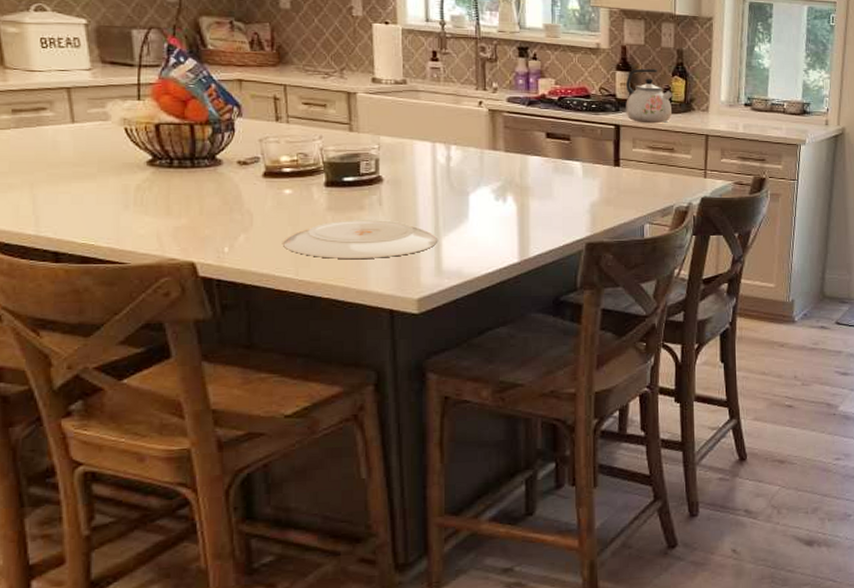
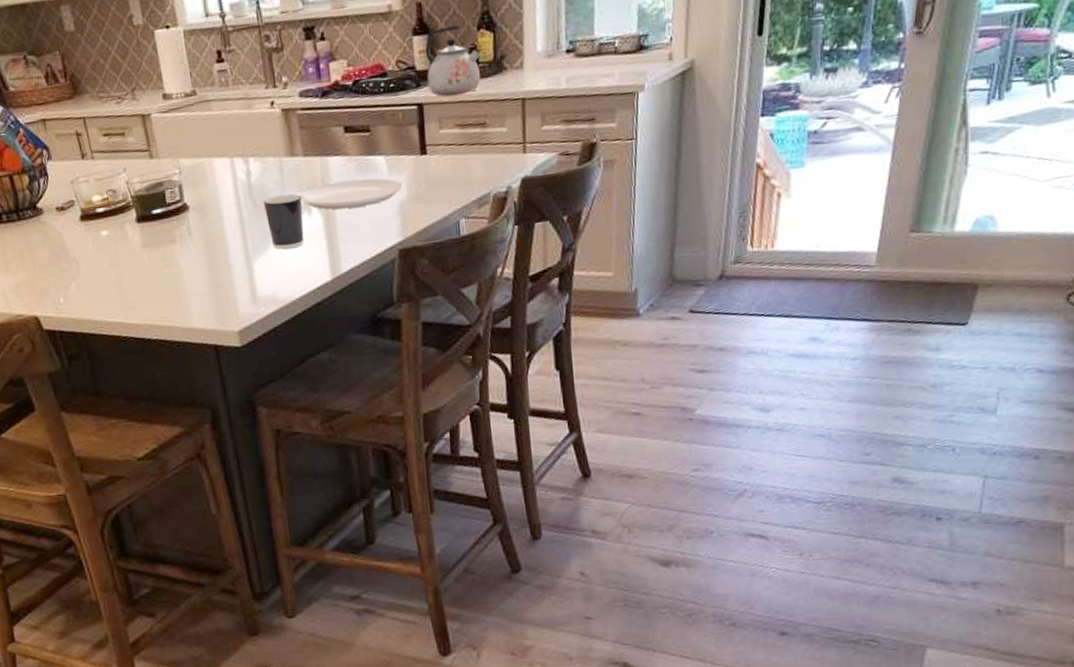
plate: present [283,220,437,259] -> none [109,251,249,299]
mug: none [460,181,498,230] -> present [263,194,305,249]
plate: none [496,178,595,202] -> present [299,178,403,210]

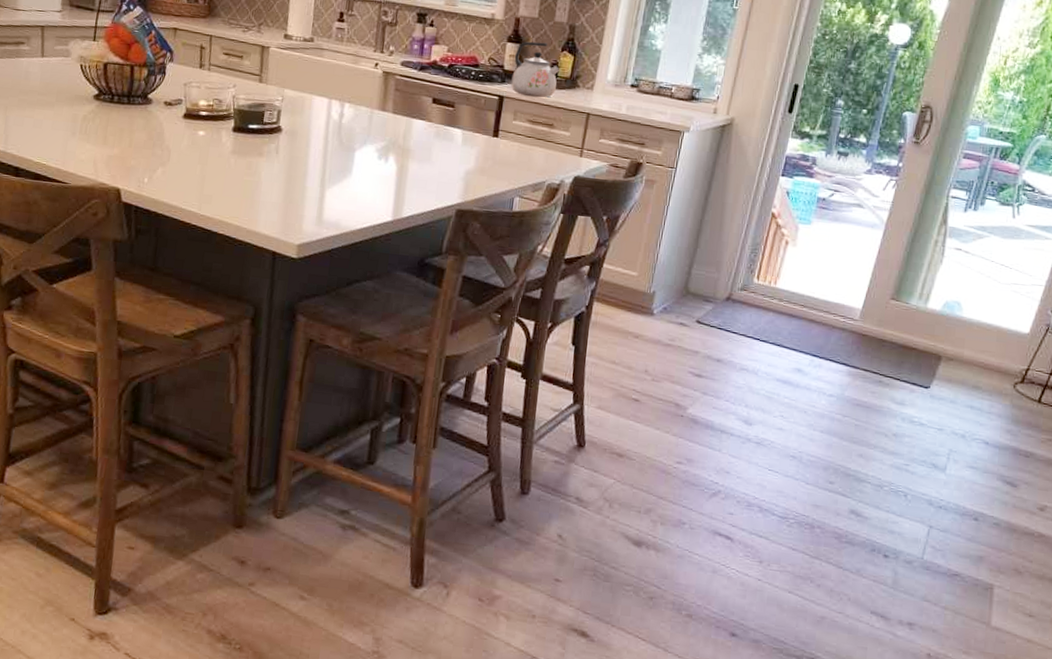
mug: present [263,194,305,249] -> none [347,139,382,186]
plate: present [299,178,403,210] -> none [381,140,472,167]

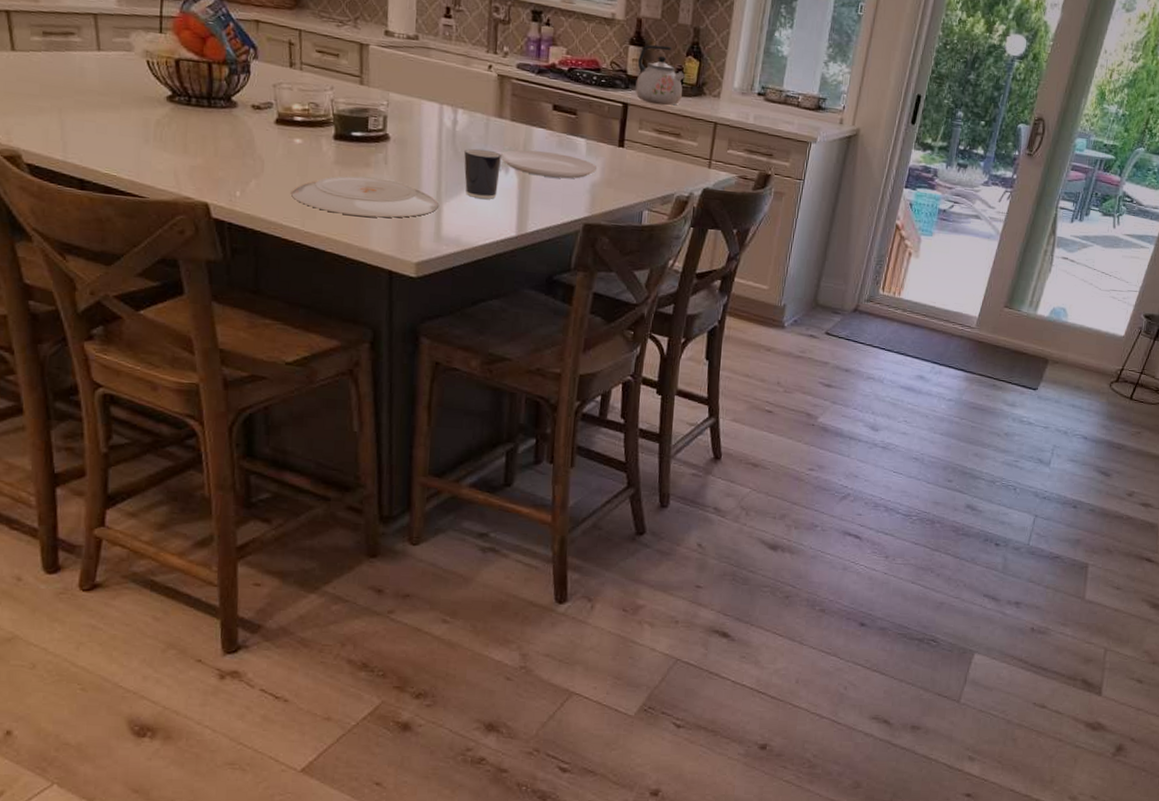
plate: none [192,164,322,203] -> present [291,176,439,218]
mug: none [347,139,382,186] -> present [464,148,501,199]
plate: none [381,140,472,167] -> present [500,149,598,179]

